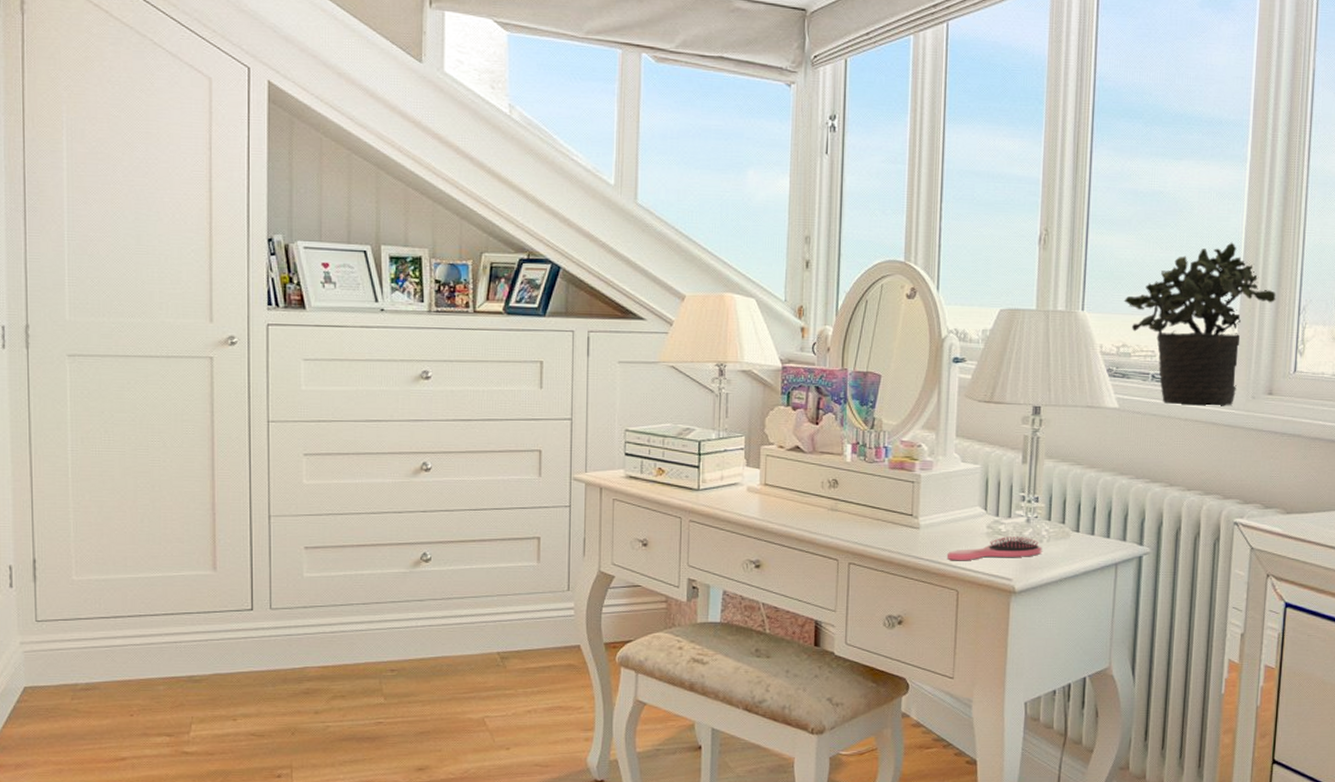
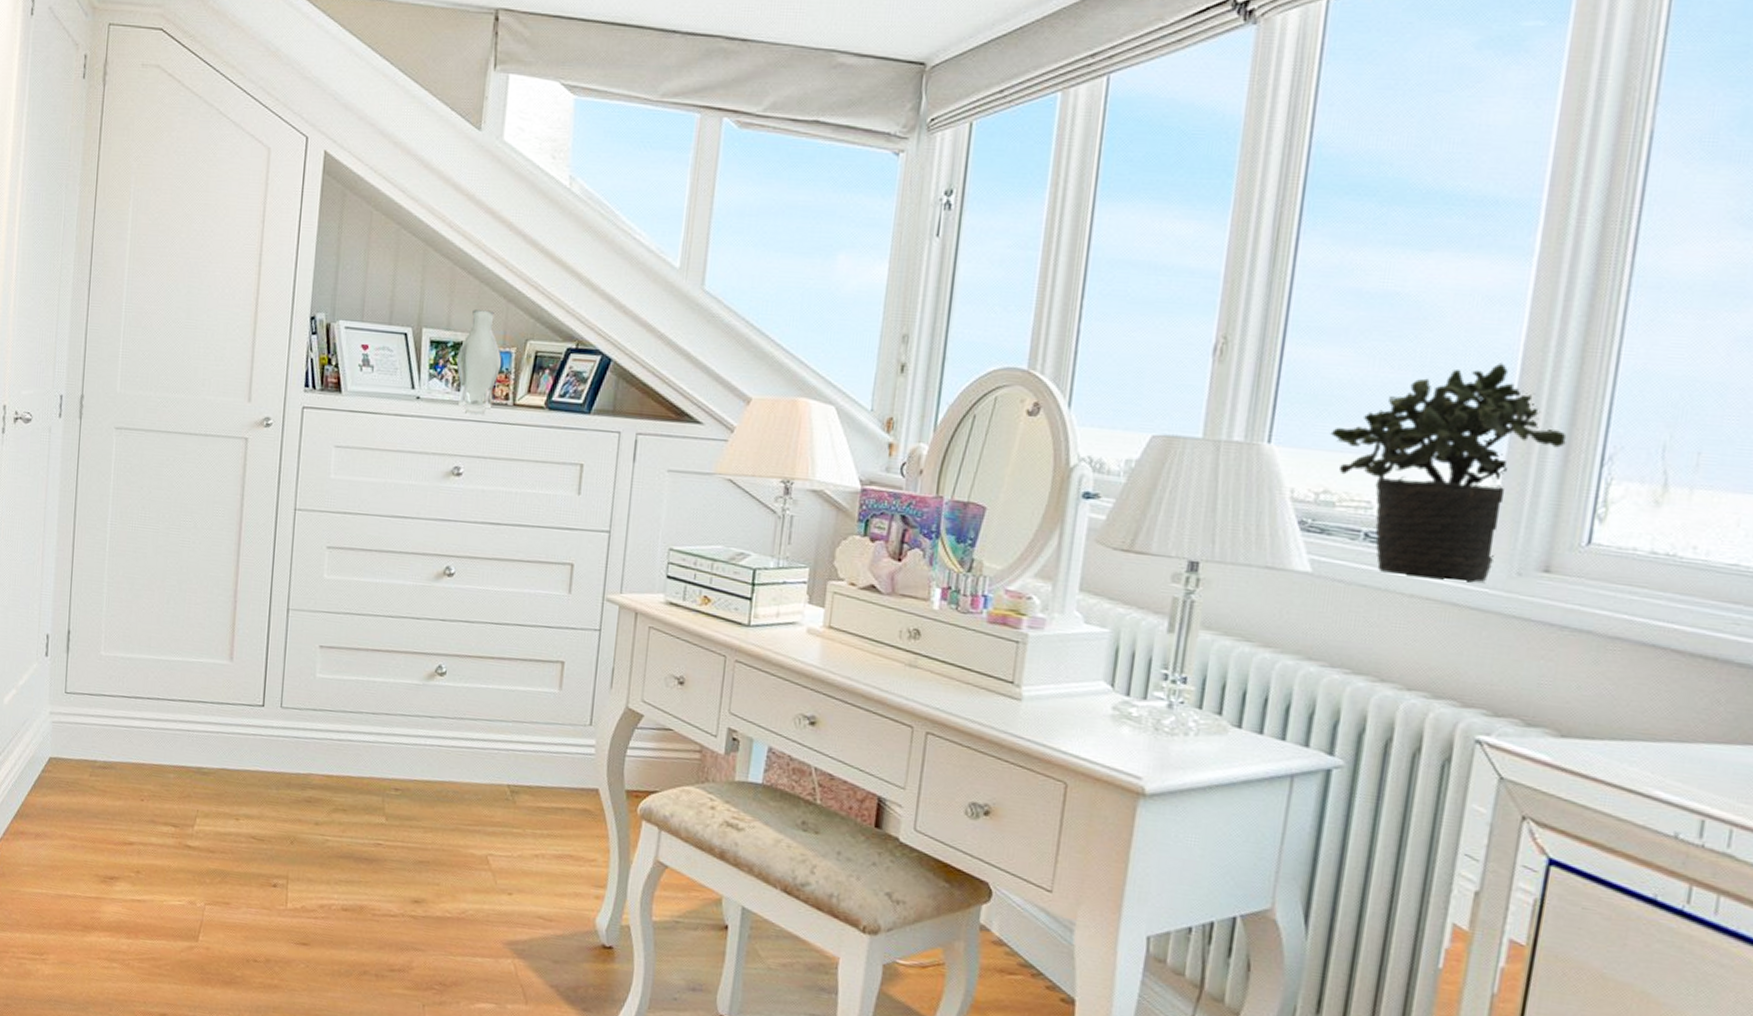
vase: none [417,227,459,322] -> present [456,309,501,415]
hairbrush: present [946,536,1042,561] -> none [1054,722,1187,752]

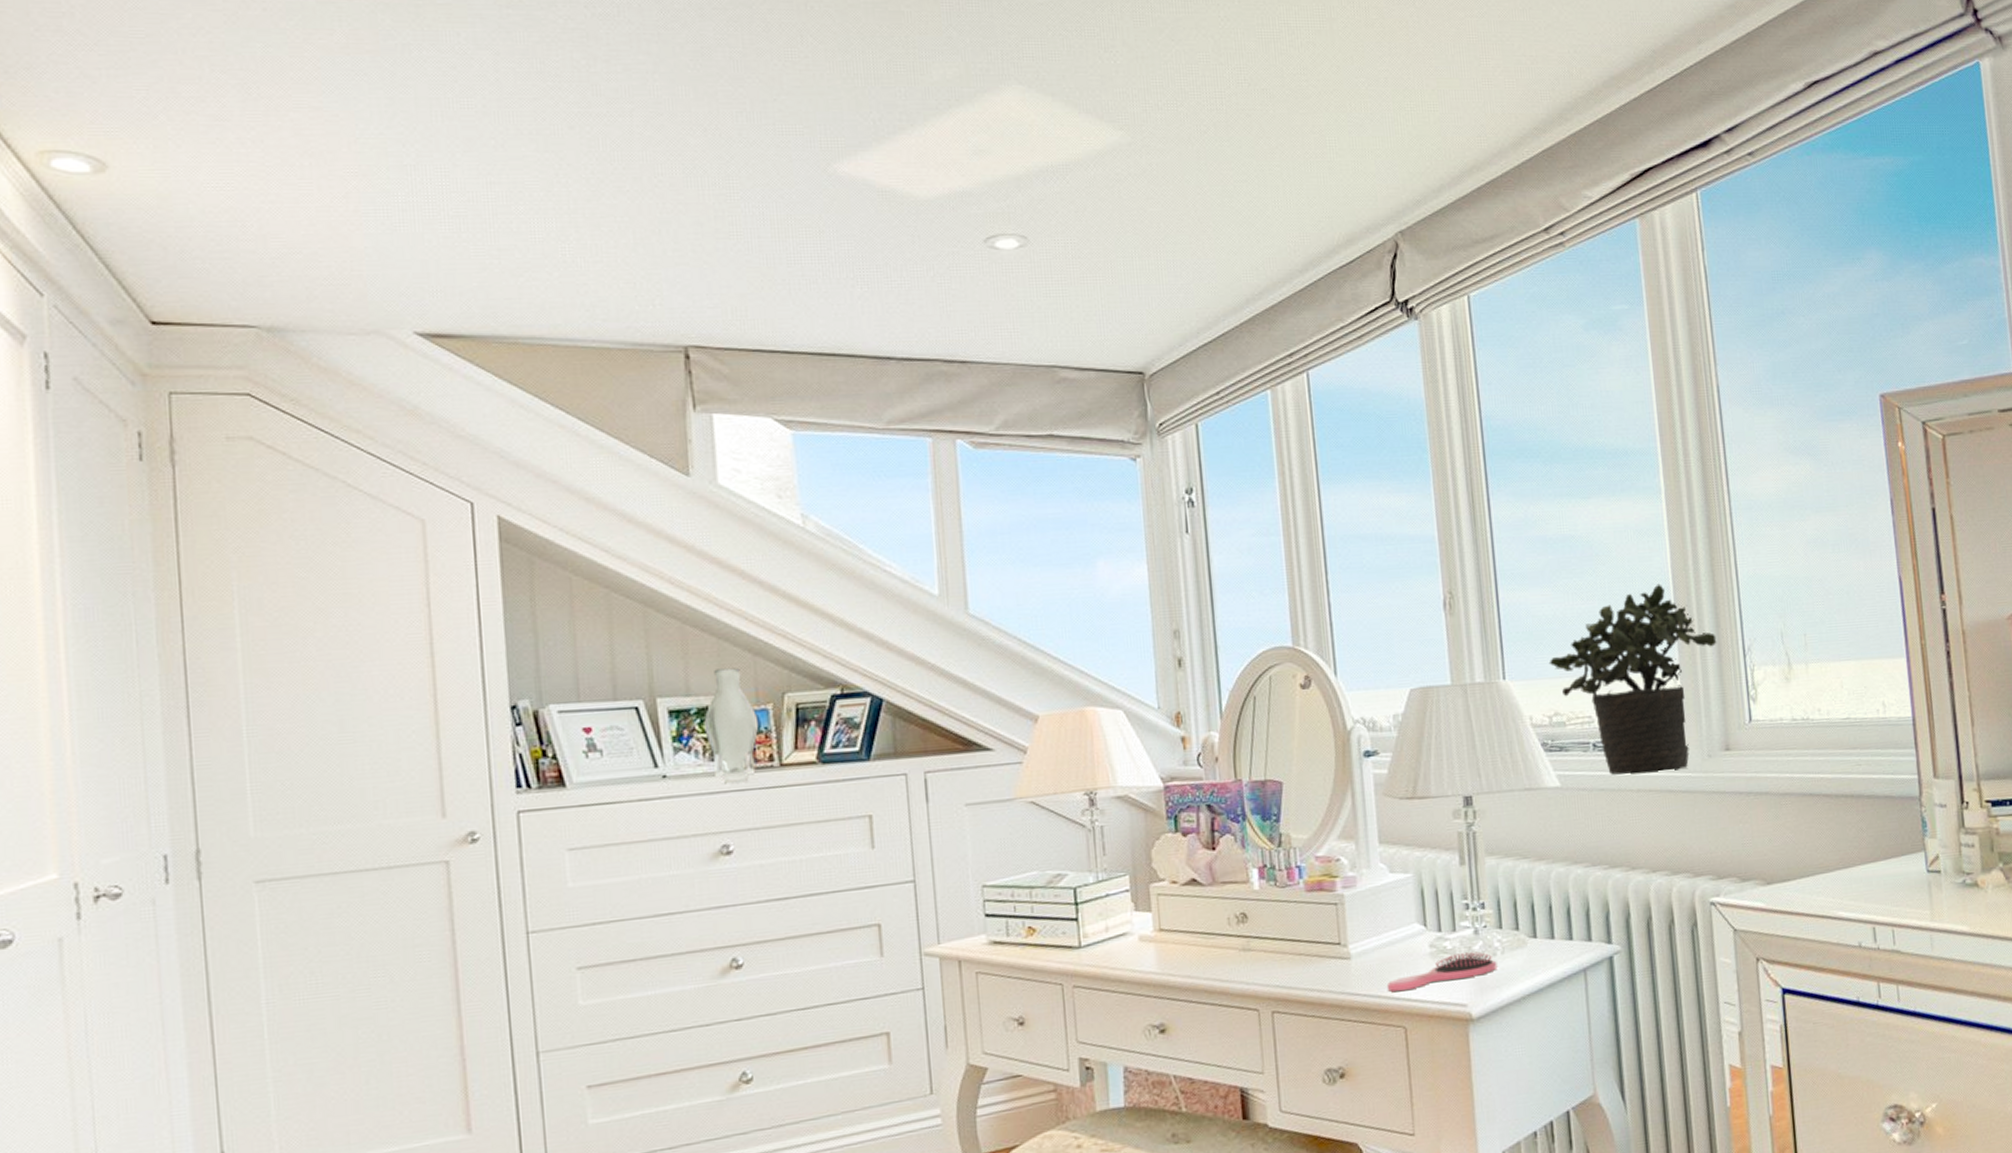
hairbrush: none [1054,722,1187,752] -> present [1386,952,1498,992]

